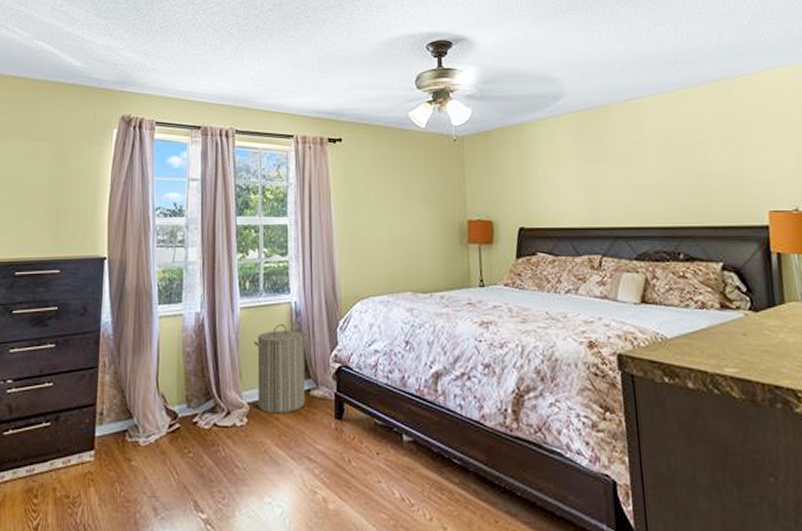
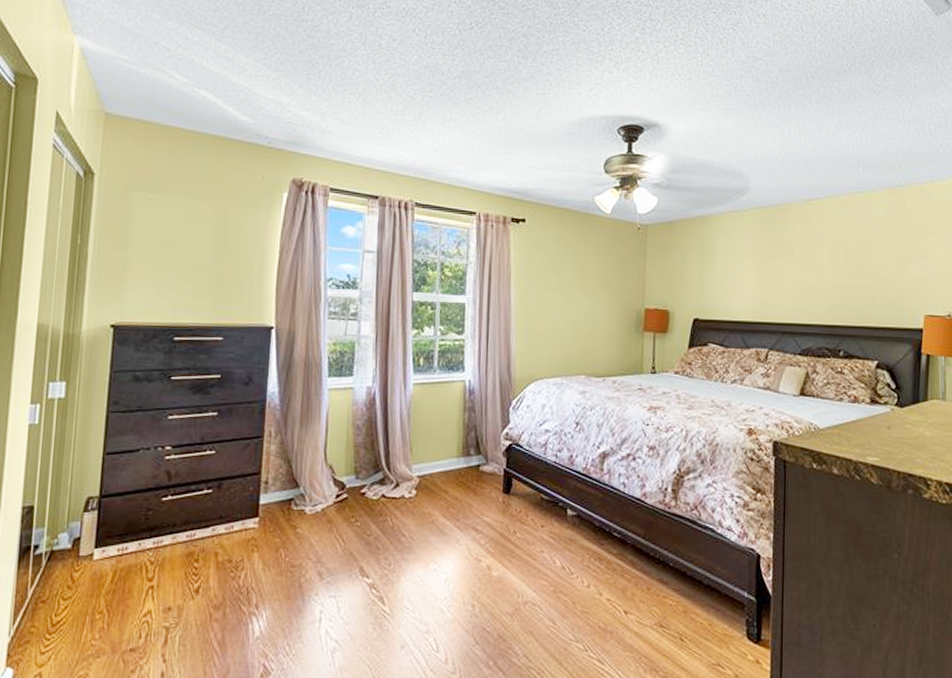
laundry hamper: present [253,323,307,414] -> none [425,400,480,487]

